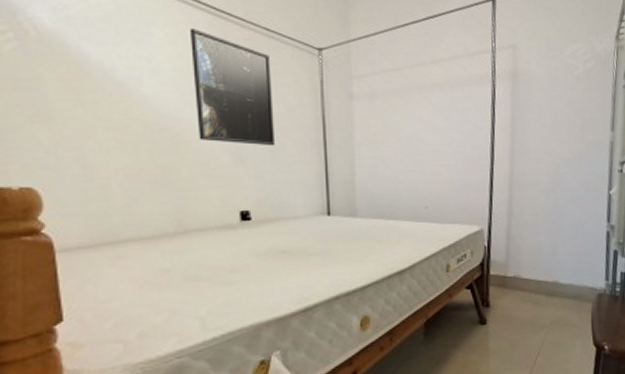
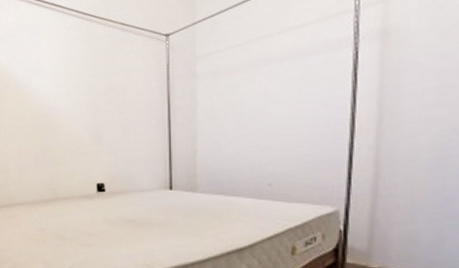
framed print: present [189,28,274,146] -> none [64,32,126,127]

